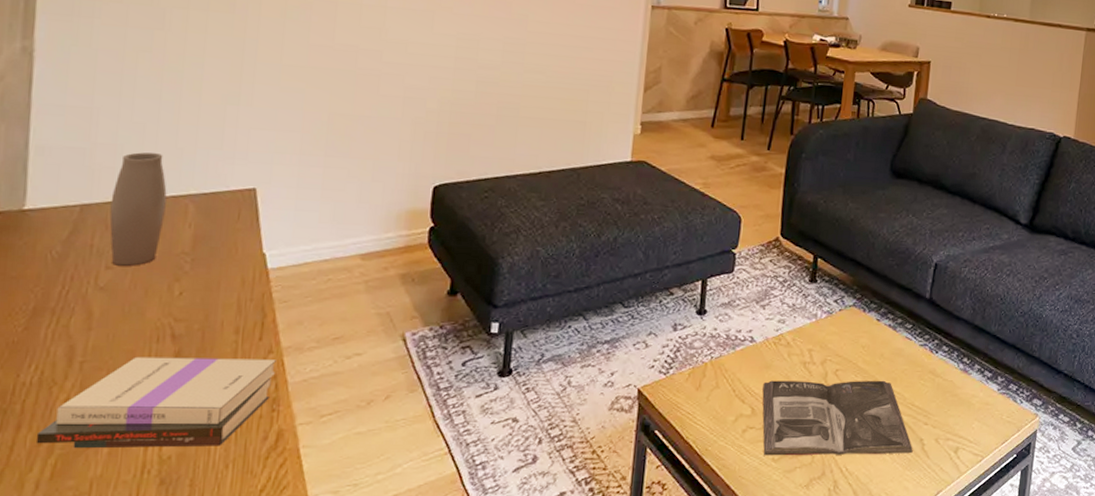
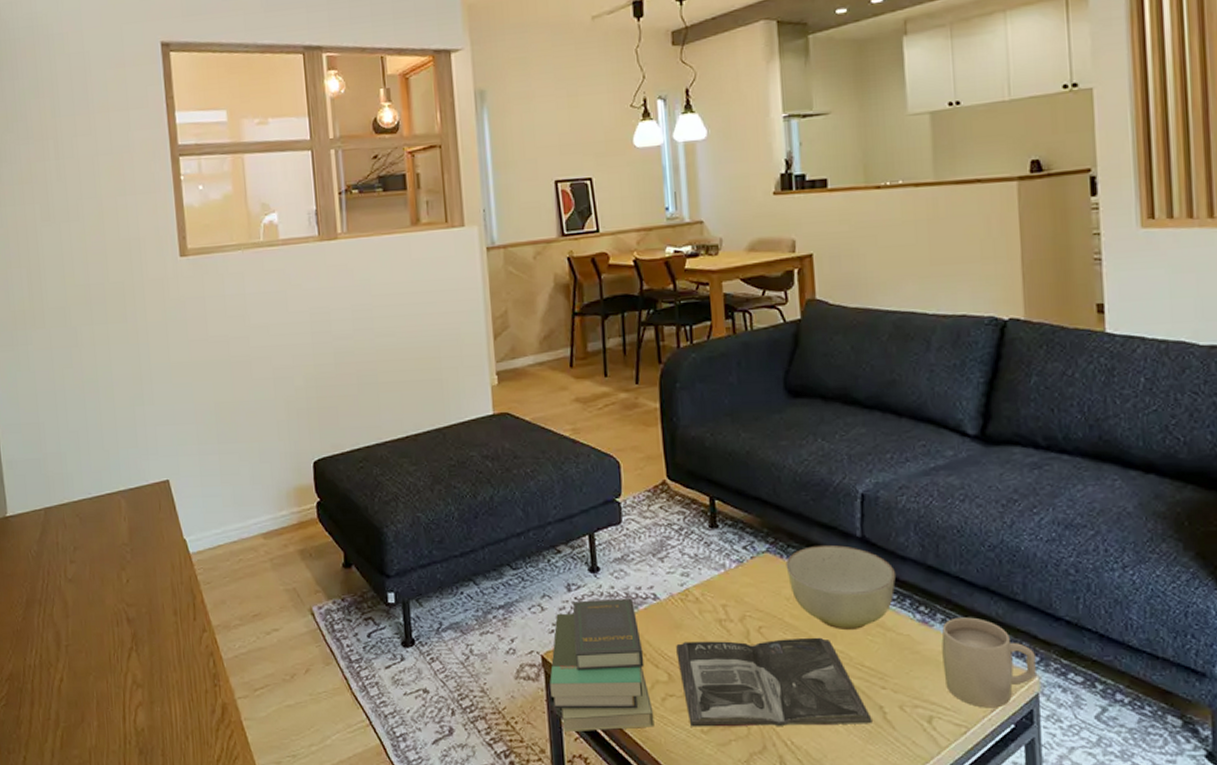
books: present [35,356,276,449] -> none [45,638,211,722]
vase: present [109,152,167,267] -> none [64,457,105,560]
books: none [640,339,734,461] -> present [549,598,655,733]
bowl: none [866,303,951,376] -> present [785,544,897,631]
mug: none [972,368,1040,441] -> present [941,617,1036,708]

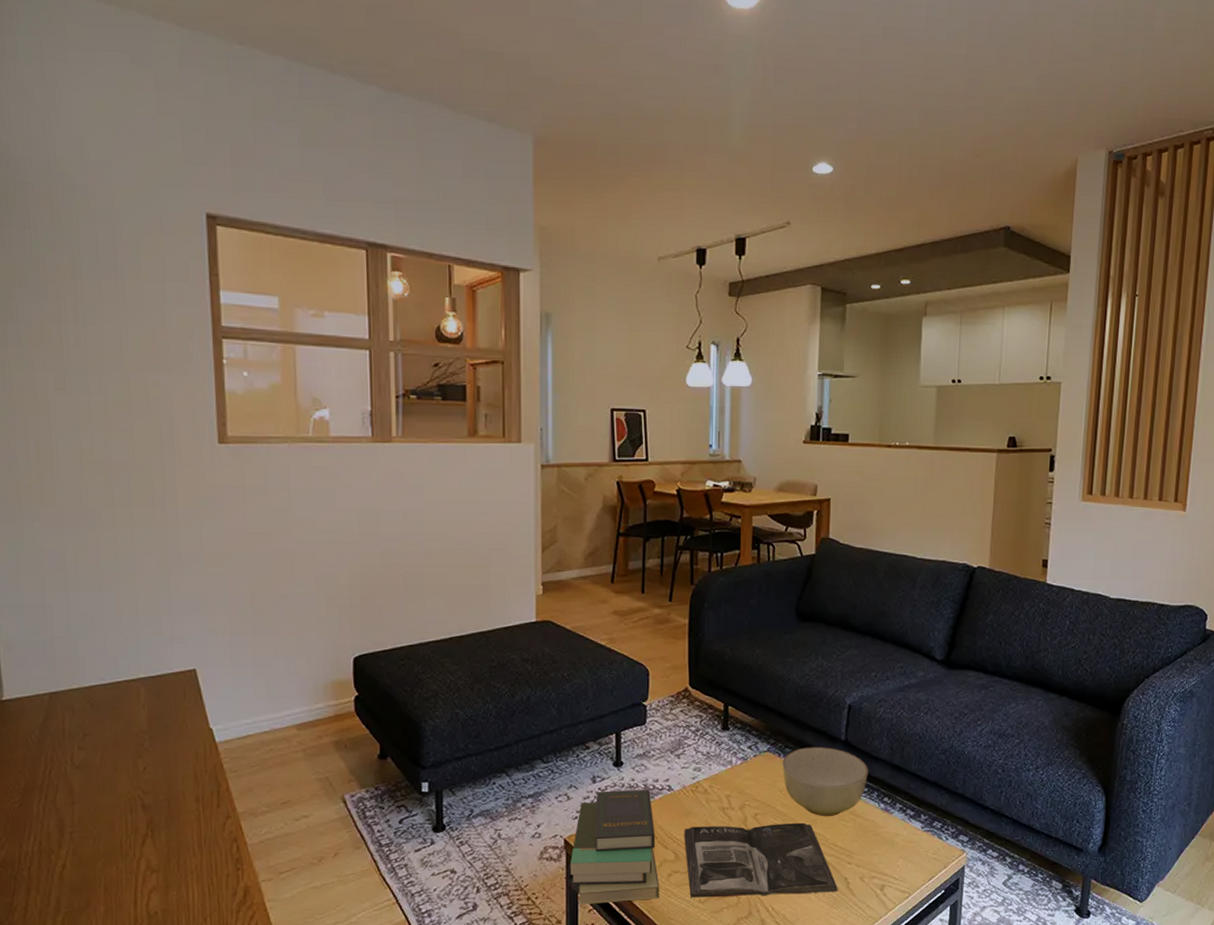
mug: present [941,617,1036,708] -> none [896,806,966,878]

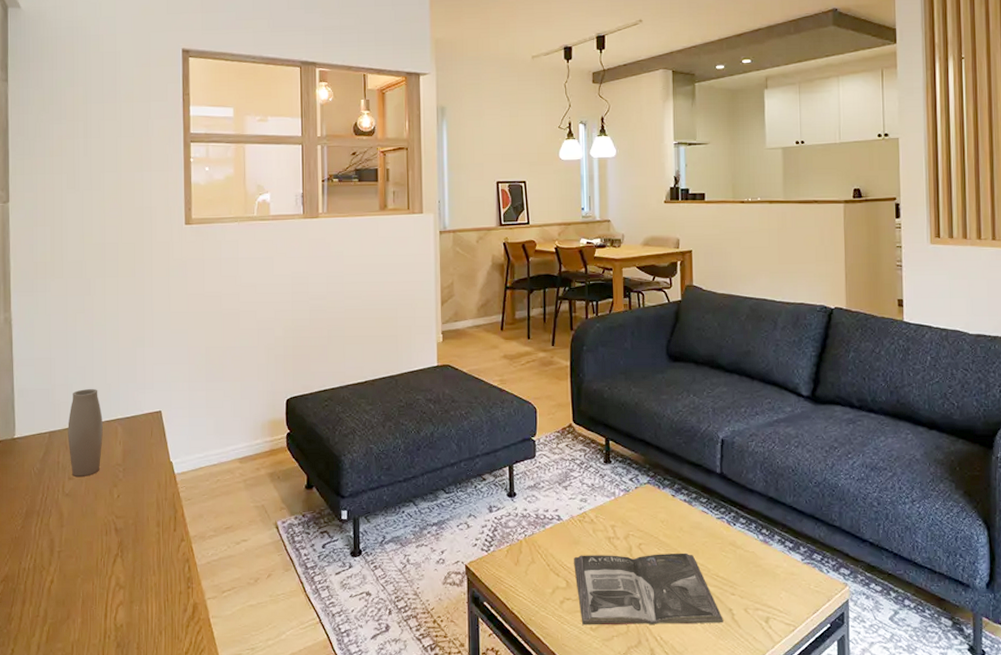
vase: none [73,642,121,747] -> present [68,389,103,478]
books: present [570,789,660,905] -> none [471,518,554,629]
bowl: present [782,746,869,817] -> none [662,478,746,548]

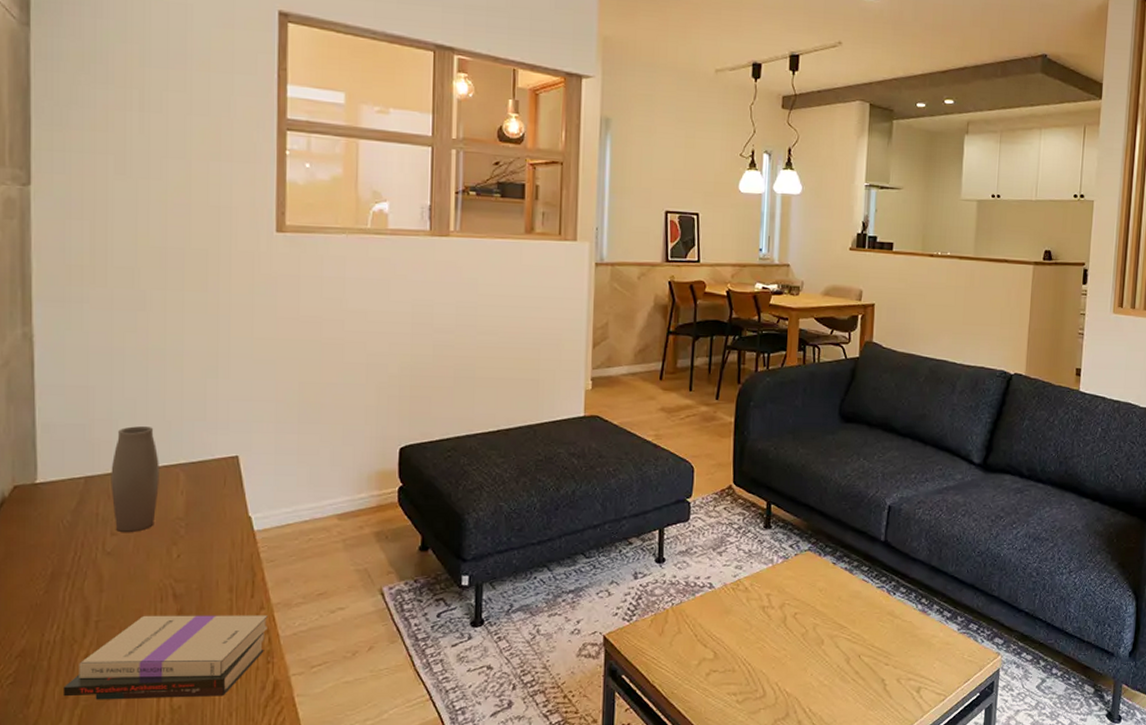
books: none [35,546,187,619] -> present [63,615,268,700]
magazine: present [574,553,723,625] -> none [723,622,875,698]

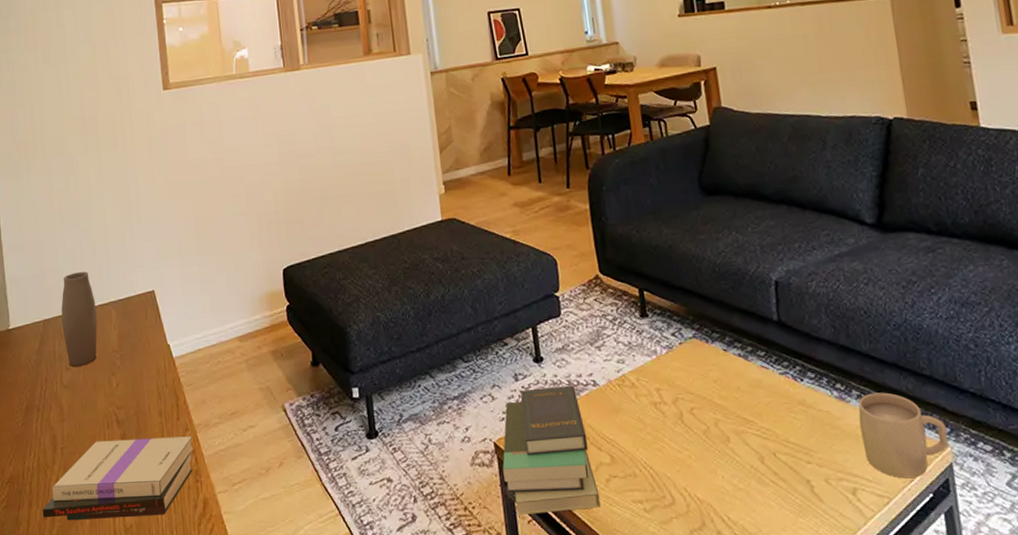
books: none [608,586,698,704] -> present [502,385,601,516]
mug: none [933,608,1001,680] -> present [858,392,948,479]

